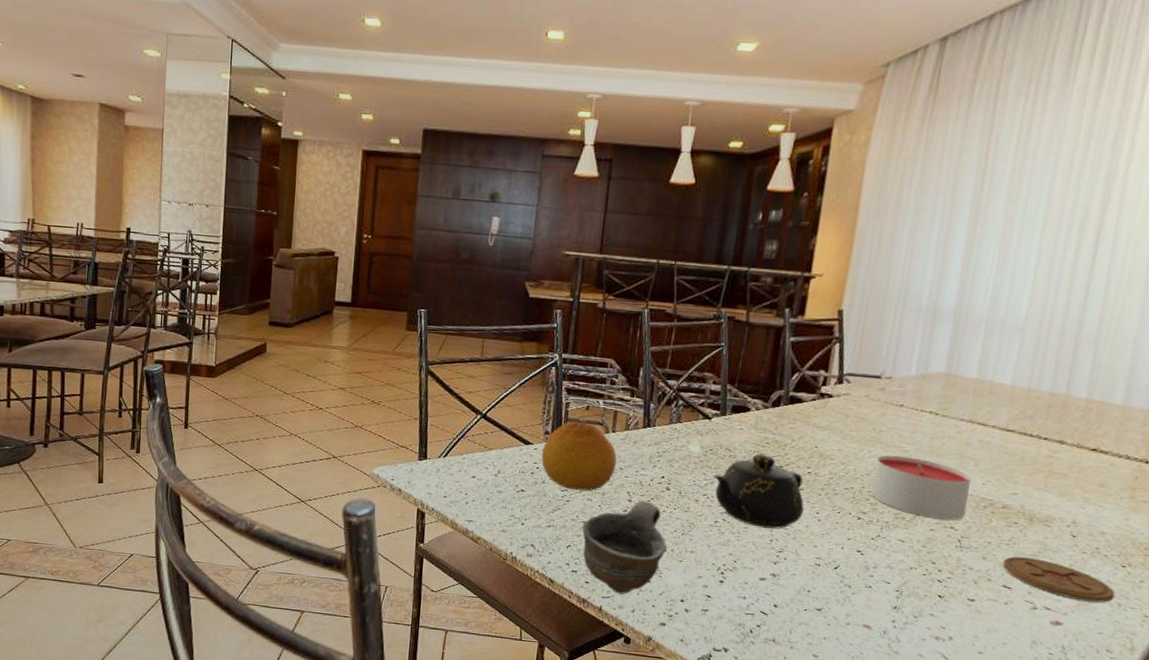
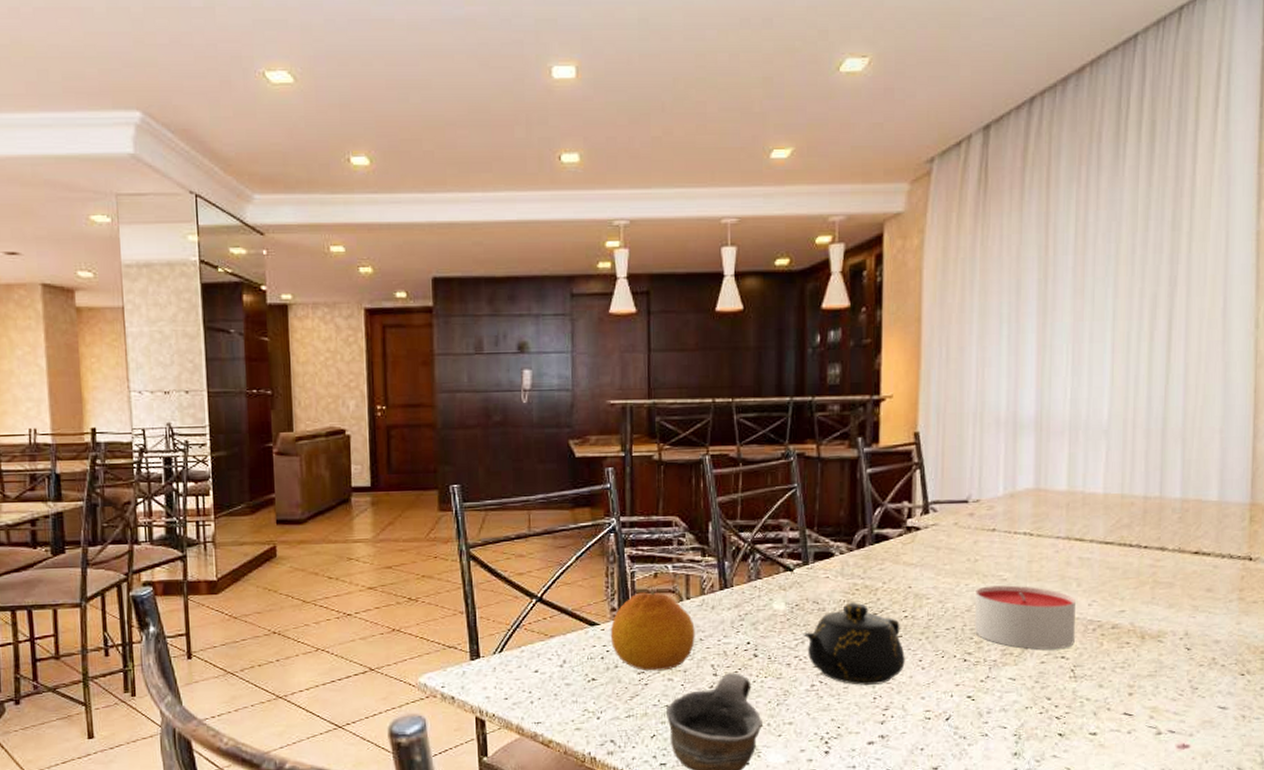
coaster: present [1002,556,1115,603] -> none [1120,678,1238,718]

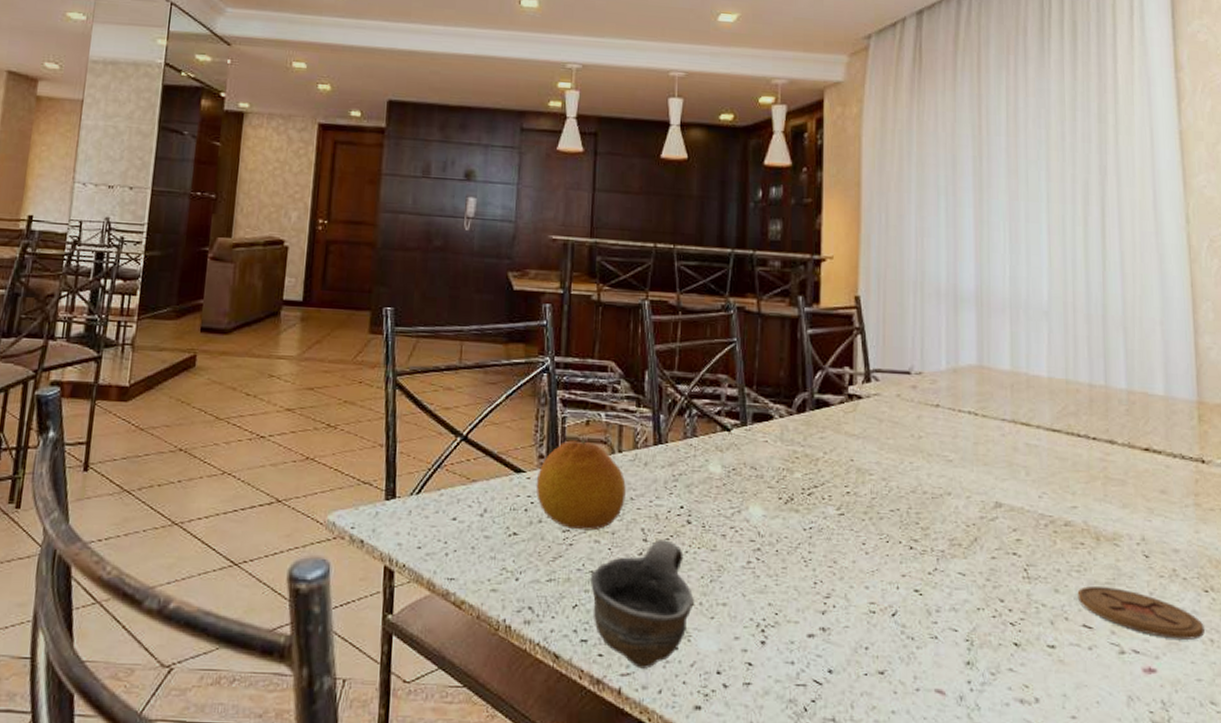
teapot: present [803,602,905,685] -> none [739,471,847,567]
candle: present [975,585,1075,650] -> none [920,466,1026,544]
coaster: none [1120,678,1238,718] -> present [1077,586,1205,640]

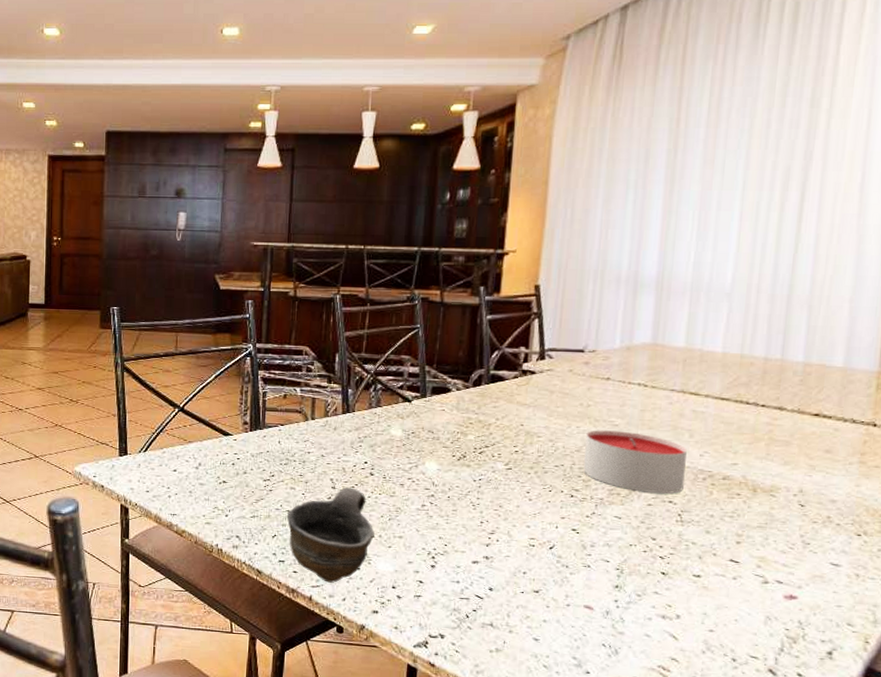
fruit: present [536,439,626,531] -> none [241,409,318,480]
candle: none [920,466,1026,544] -> present [583,430,687,494]
coaster: present [1077,586,1205,640] -> none [728,529,852,574]

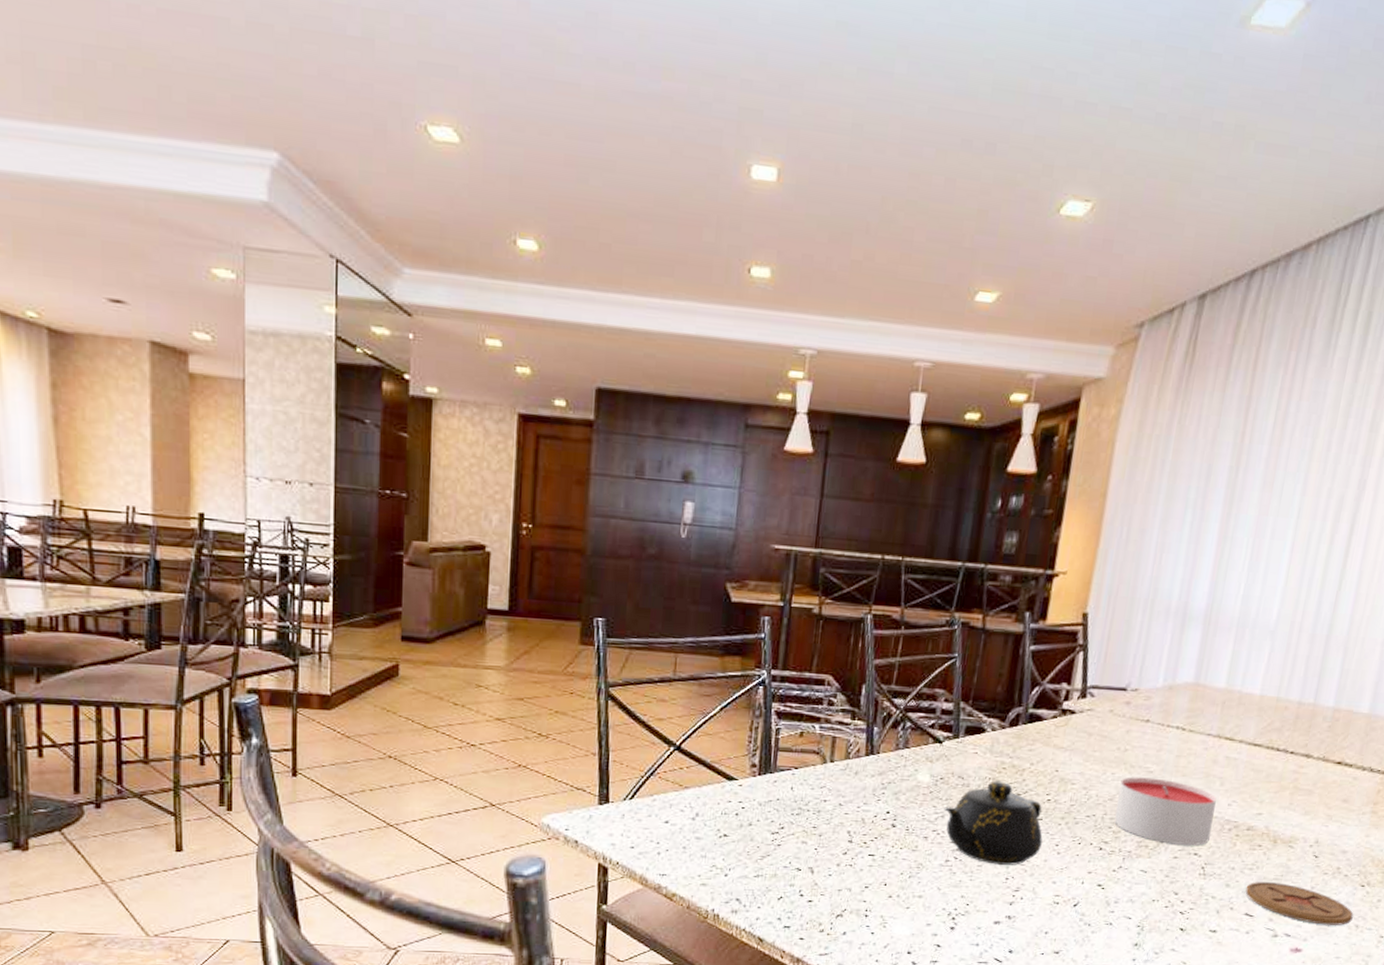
cup: present [286,487,375,583] -> none [795,841,893,950]
teapot: none [417,434,513,510] -> present [944,780,1043,865]
coaster: none [728,529,852,574] -> present [1245,882,1354,925]

